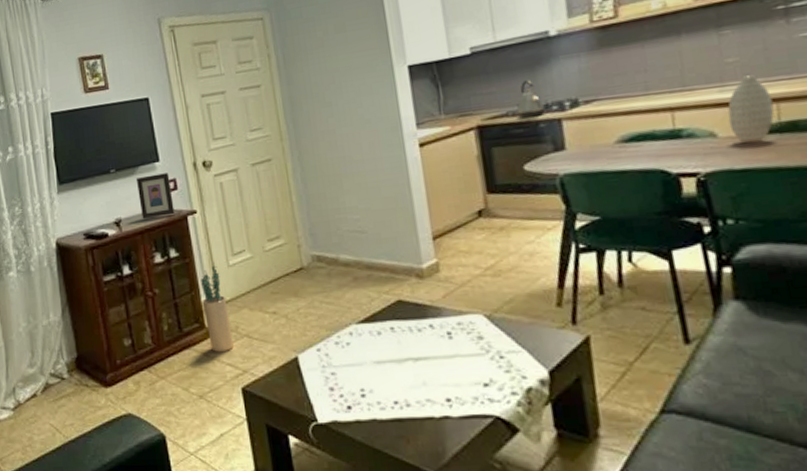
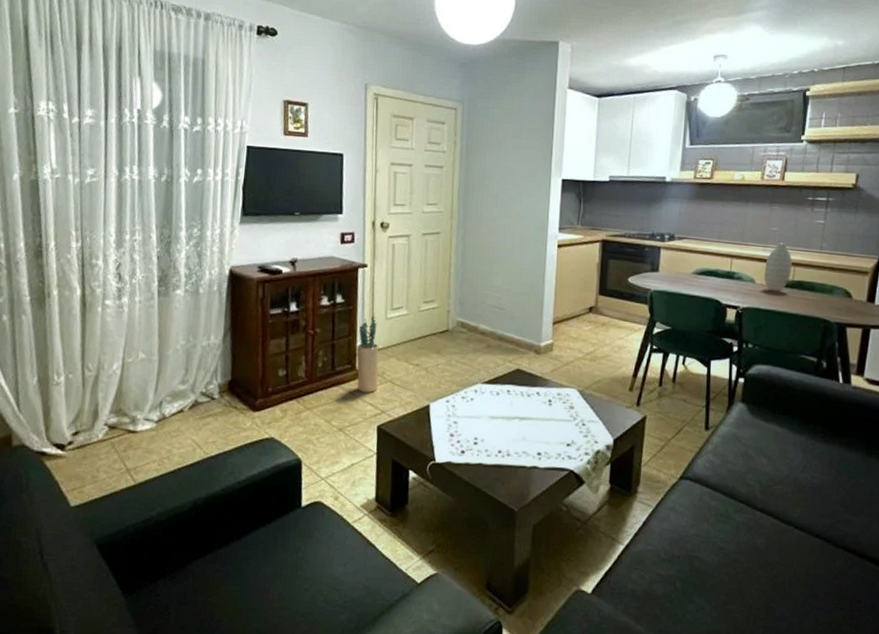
picture frame: present [135,173,175,220] -> none [317,224,349,265]
kettle: present [516,80,545,118] -> none [632,212,652,242]

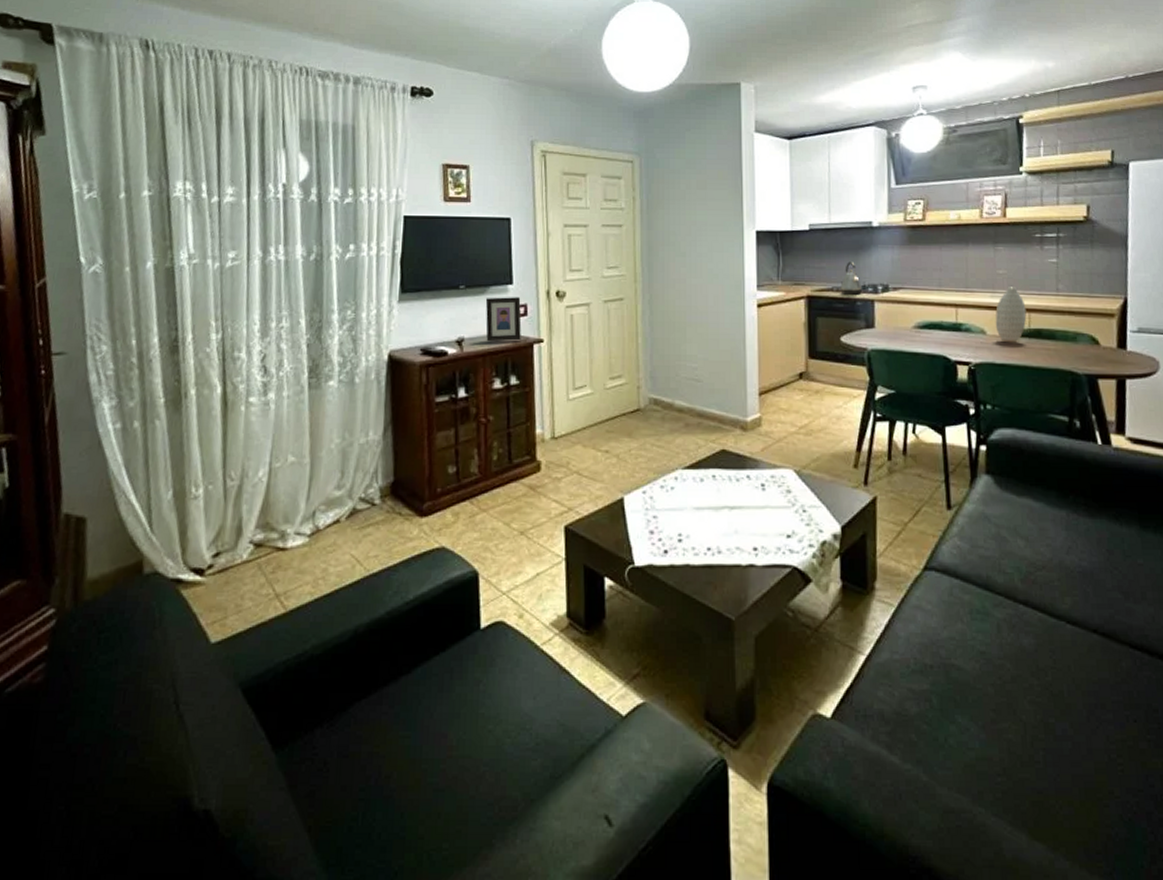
picture frame: none [317,224,349,265] -> present [485,297,522,342]
vase: present [357,312,379,394] -> none [536,393,563,488]
kettle: none [632,212,652,242] -> present [840,261,863,295]

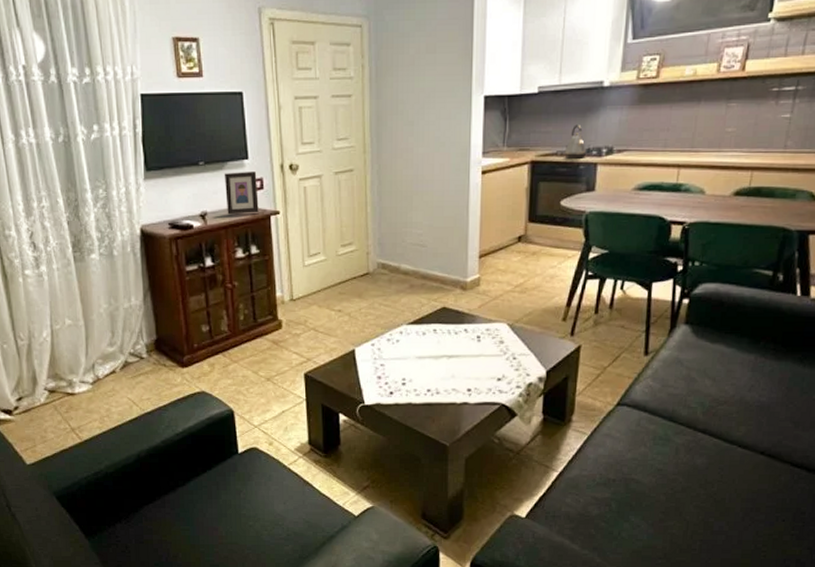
vase: present [995,287,1027,343] -> none [715,145,750,202]

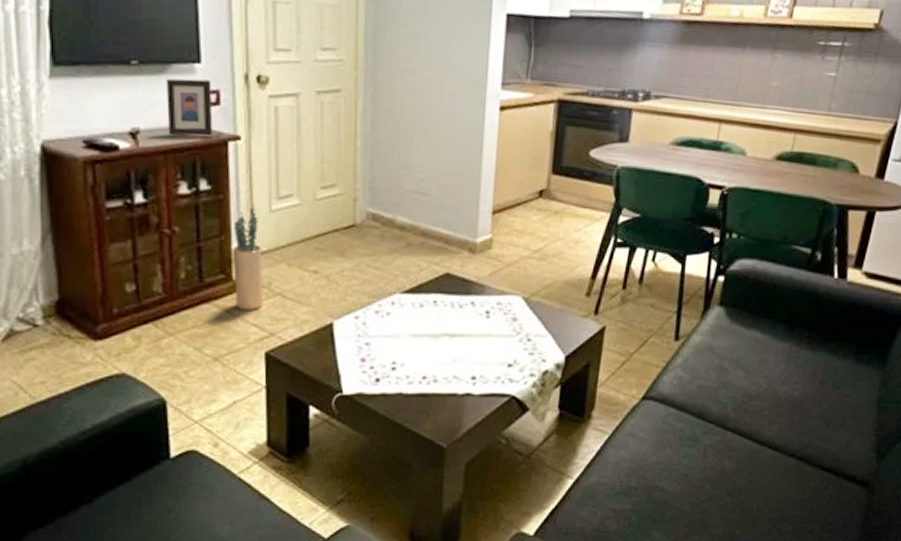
vase: none [277,260,301,343] -> present [232,202,263,311]
kettle: present [564,124,587,159] -> none [596,60,622,102]

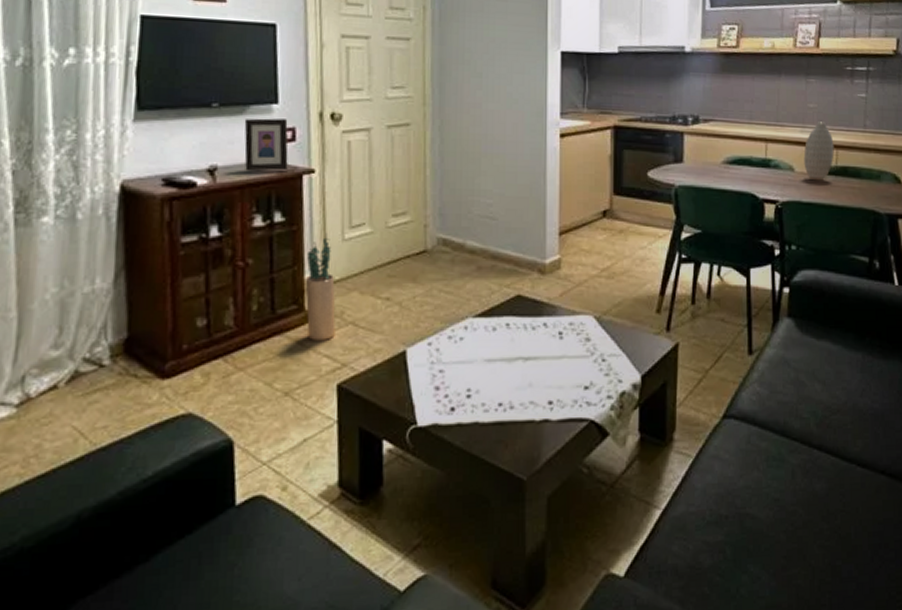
vase: none [757,102,793,167] -> present [803,121,834,181]

